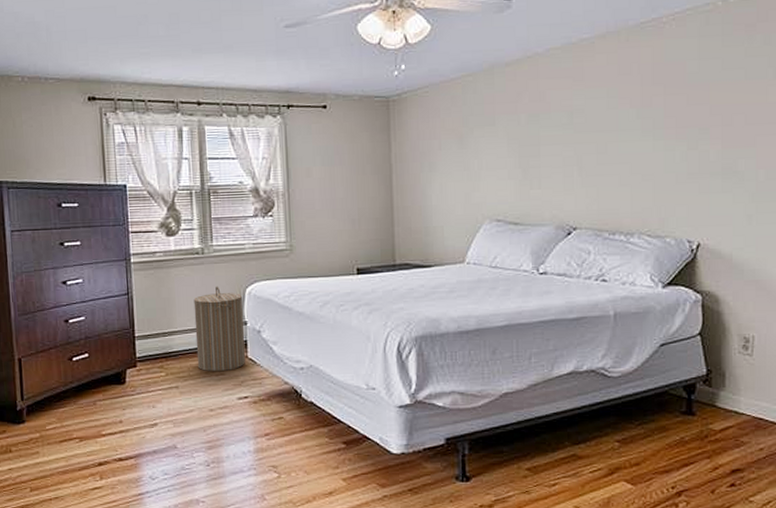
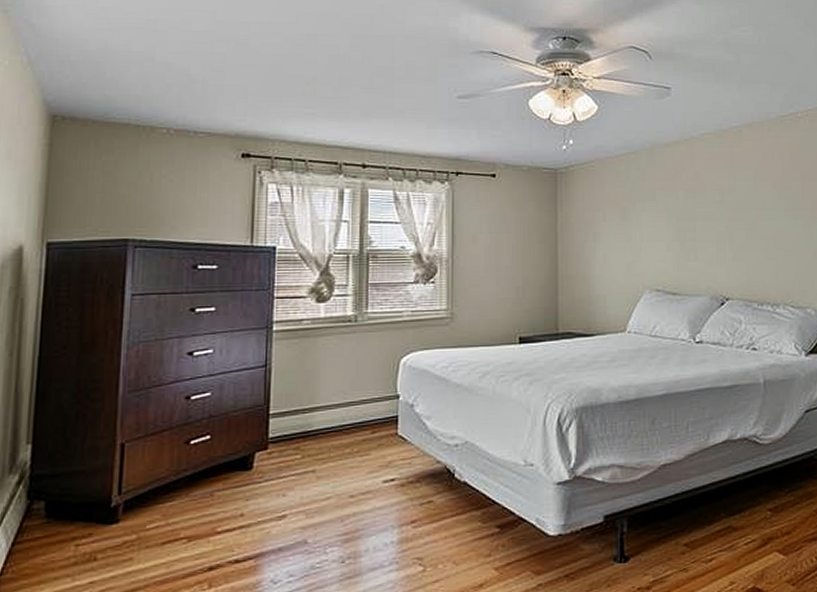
laundry hamper: present [193,286,245,372] -> none [339,356,397,453]

